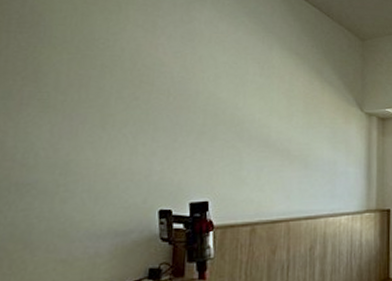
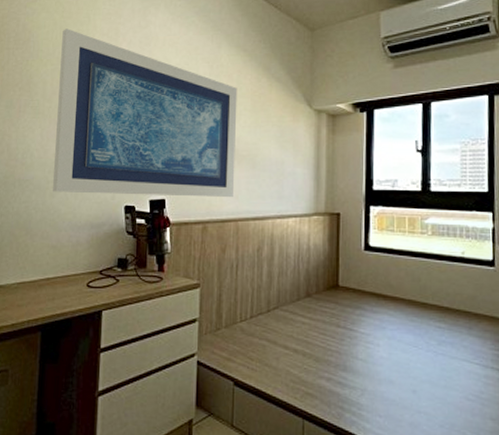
wall art: none [64,15,290,198] -> present [53,28,238,197]

